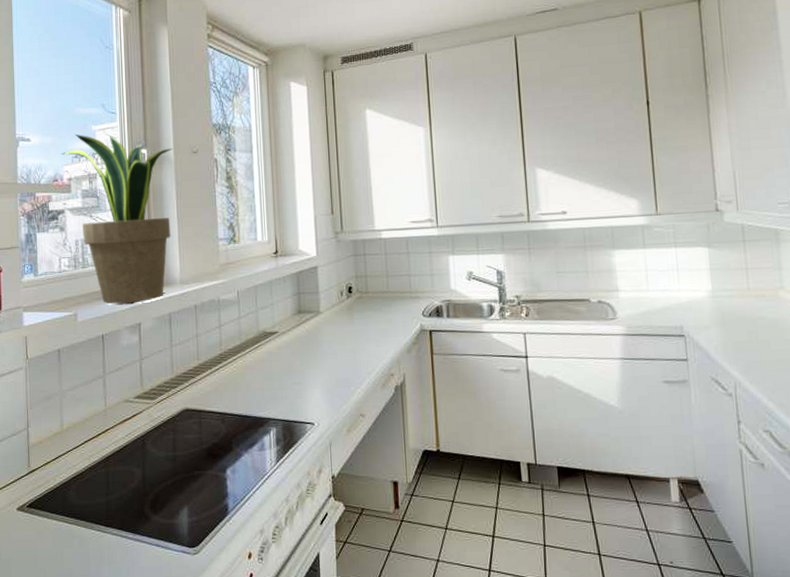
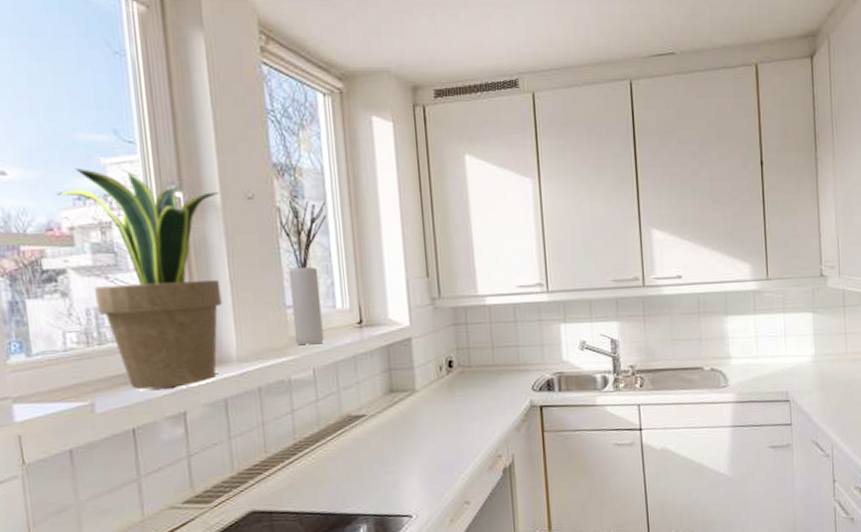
vase: none [216,152,252,271] -> present [279,200,326,346]

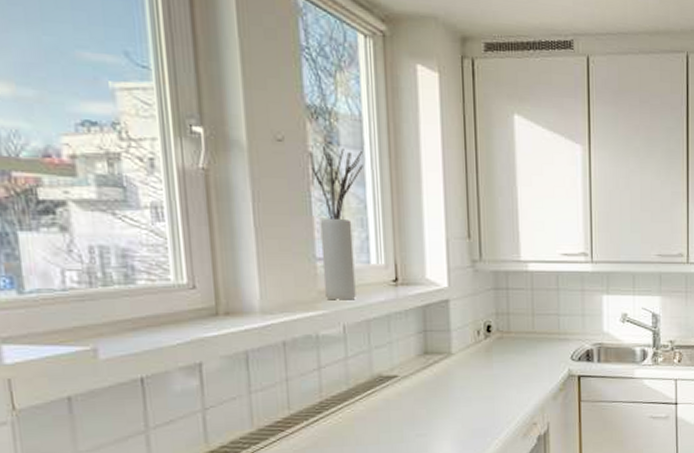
potted plant: present [55,167,222,390] -> none [54,89,245,337]

